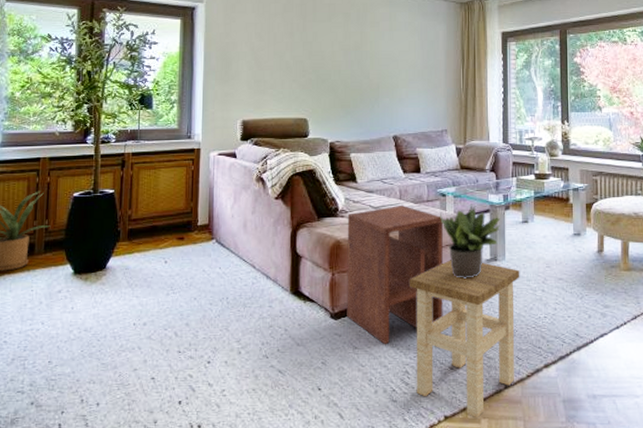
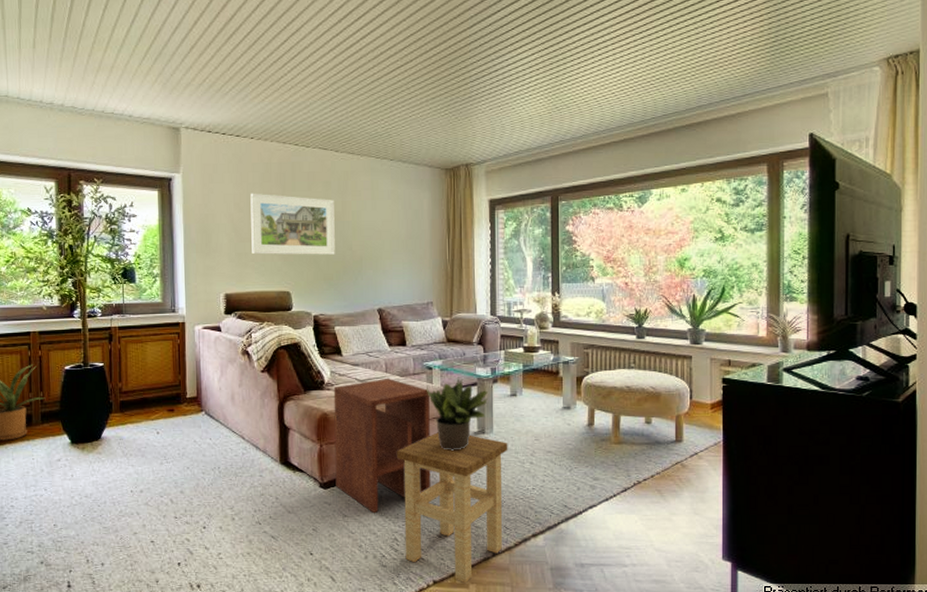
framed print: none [271,22,353,83] -> present [250,193,335,255]

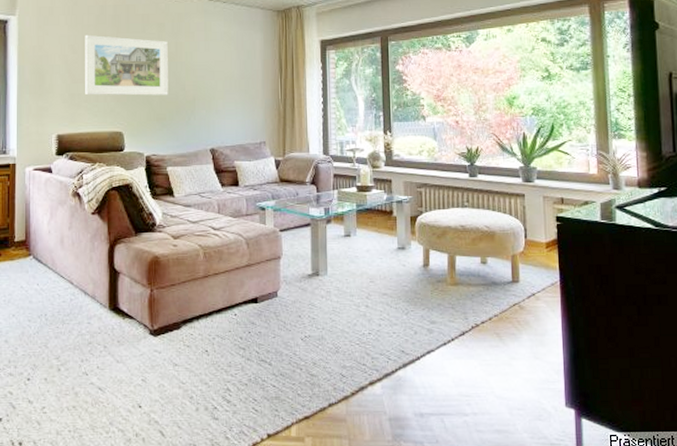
side table: present [333,377,431,513] -> none [165,219,264,361]
stool: present [397,432,508,584] -> none [230,275,343,437]
potted plant: present [427,377,488,451] -> none [260,217,322,294]

